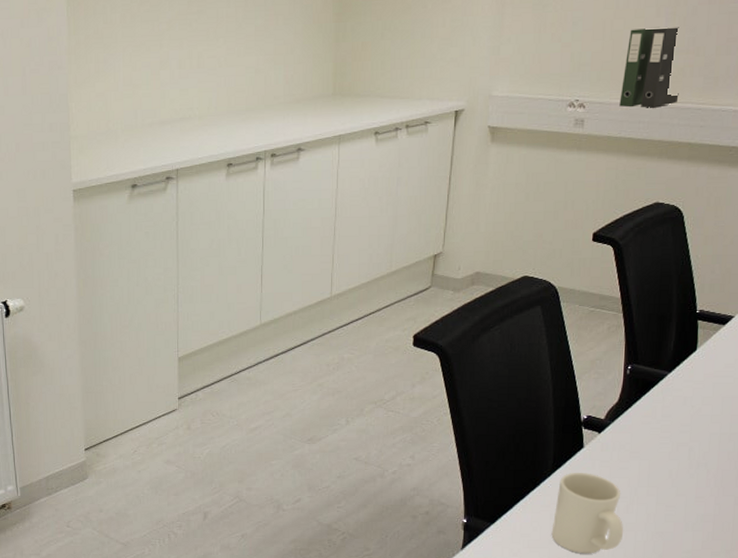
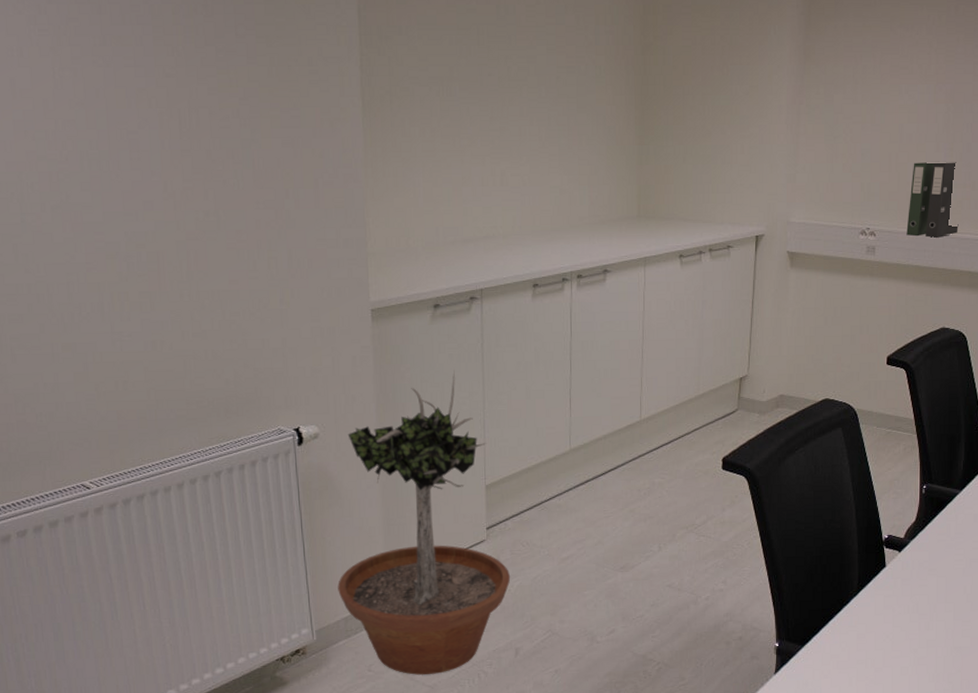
potted tree: none [40,247,201,533] -> present [337,370,511,675]
mug: present [551,473,624,554] -> none [859,592,926,673]

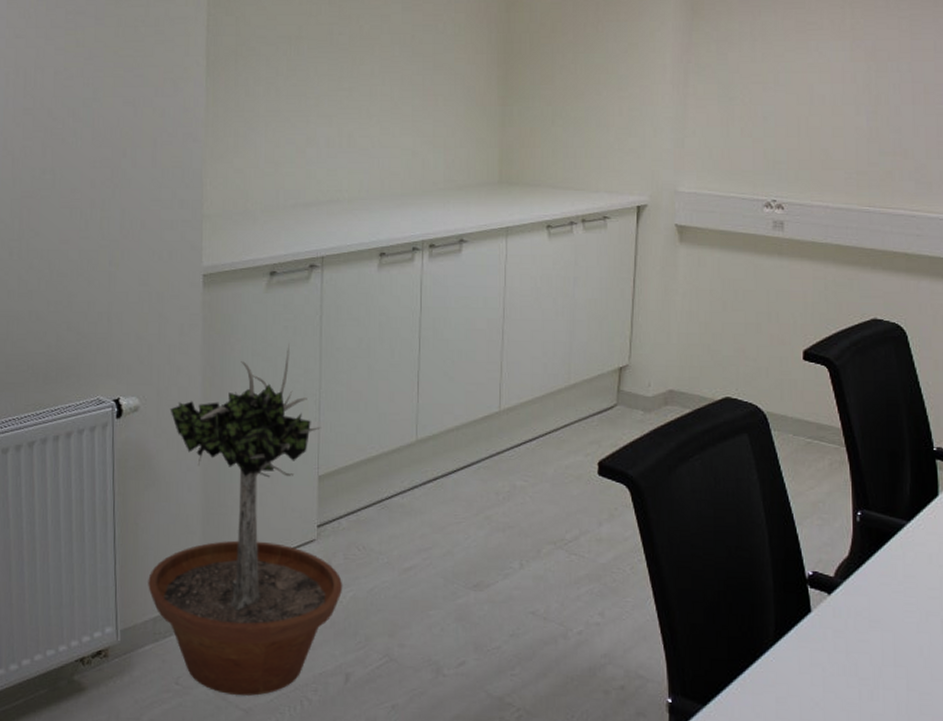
binder: present [906,161,959,238] -> none [822,126,889,213]

